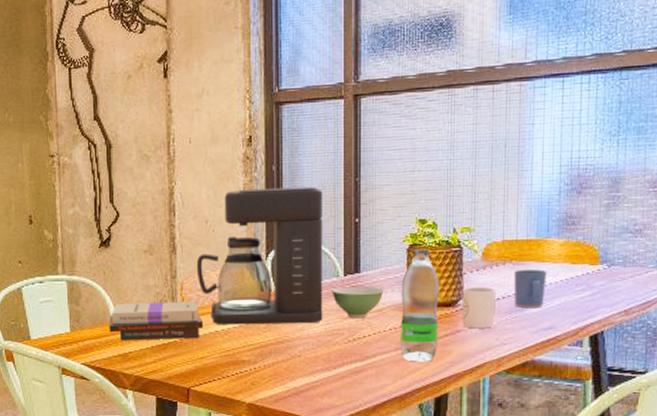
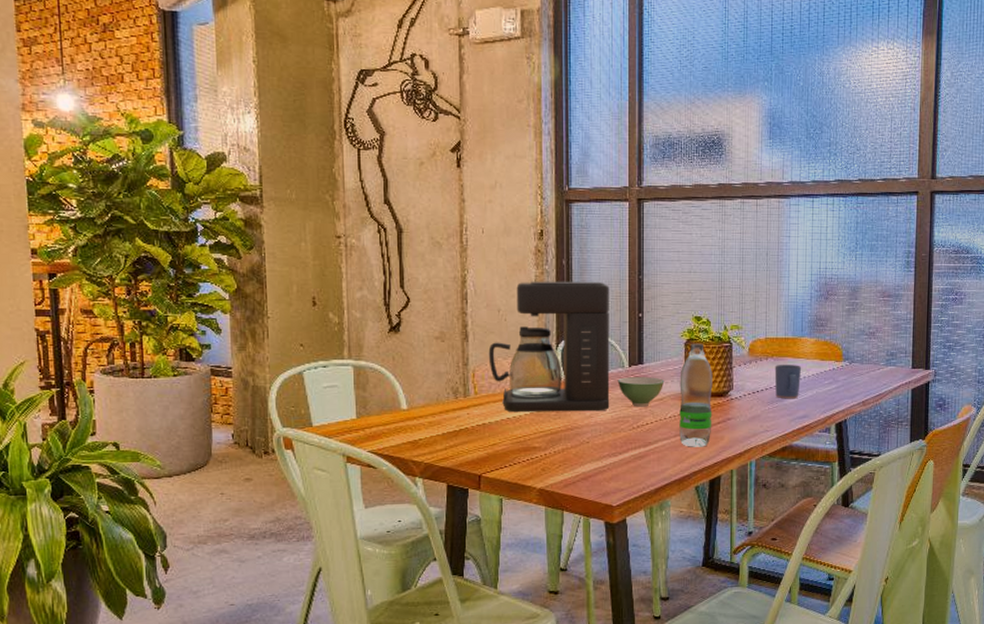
books: present [109,301,203,340] -> none [398,389,495,427]
mug: present [462,286,496,329] -> none [732,379,760,417]

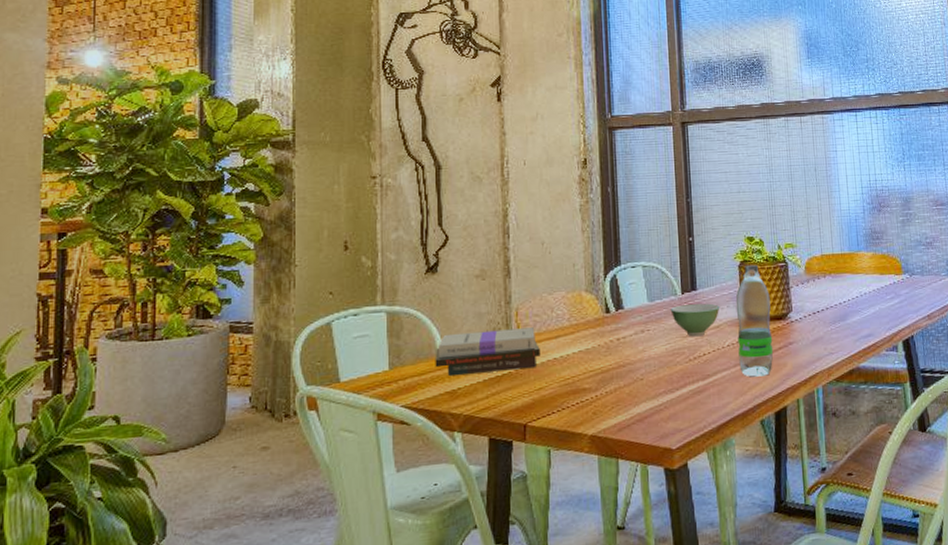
books: none [398,389,495,427] -> present [435,327,540,375]
coffee maker: present [488,281,610,413] -> none [532,207,664,352]
mug: present [774,365,802,398] -> none [833,281,862,317]

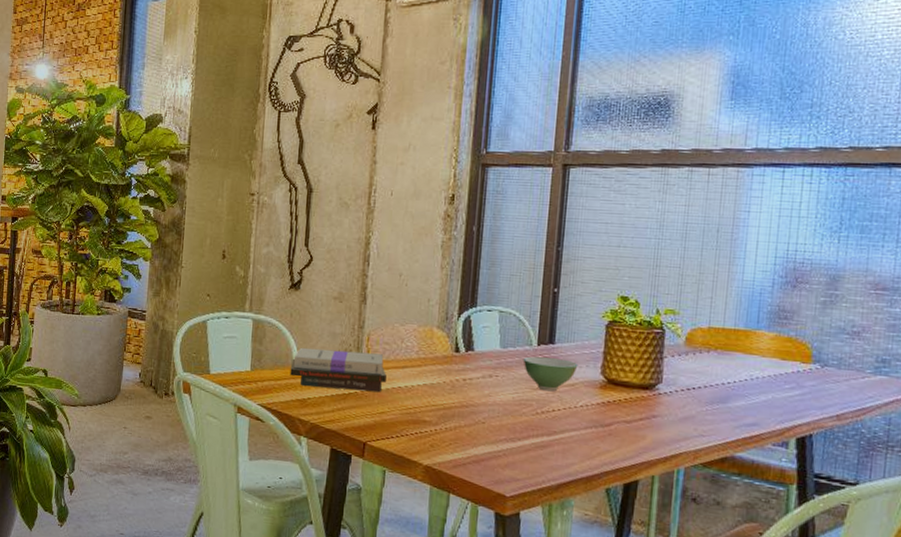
bottle: present [735,264,774,377] -> none [590,325,638,445]

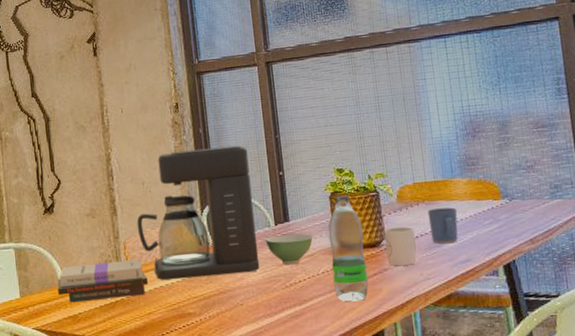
coffee maker: none [385,246,523,391] -> present [136,145,260,281]
bottle: none [590,325,638,445] -> present [328,195,369,302]
mug: none [658,371,698,418] -> present [384,226,417,267]
mug: none [716,360,755,401] -> present [427,207,458,244]

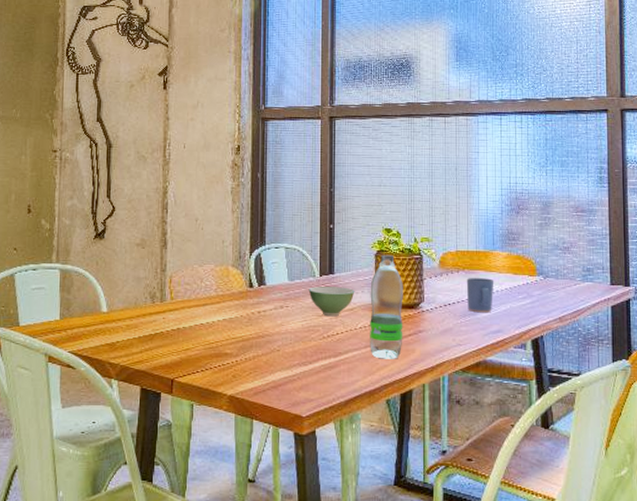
books: present [57,259,148,302] -> none [98,293,189,331]
coffee maker: present [136,145,260,281] -> none [185,192,302,320]
mug: present [384,226,417,267] -> none [423,291,452,330]

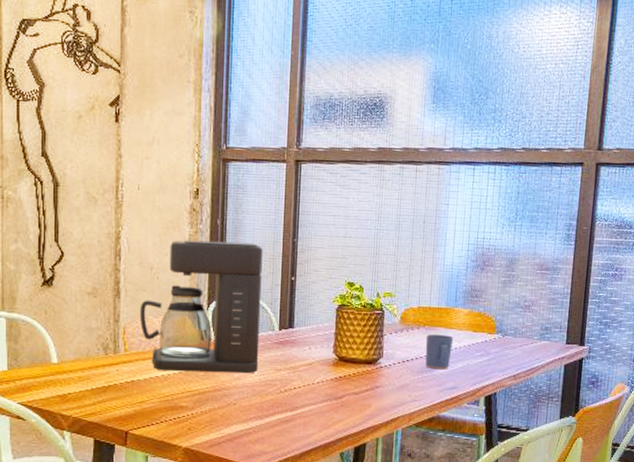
coffee maker: none [185,192,302,320] -> present [139,240,263,374]
bowl: present [308,286,355,317] -> none [267,340,314,371]
bottle: present [370,254,403,359] -> none [326,309,363,414]

